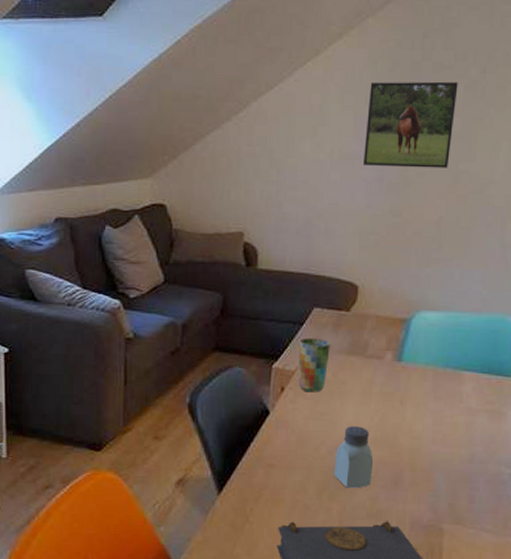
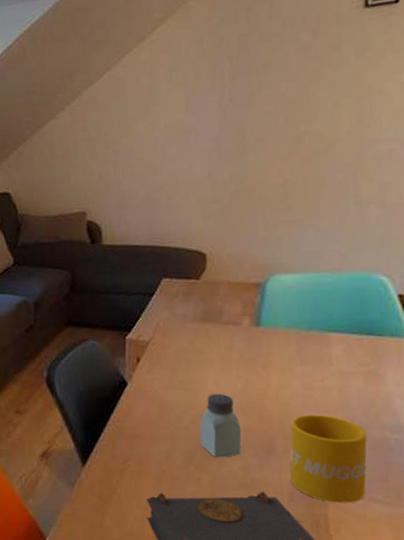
cup: present [298,338,330,393] -> none [151,307,184,362]
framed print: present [364,81,458,168] -> none [197,47,290,138]
mug: none [413,448,485,533] -> present [290,414,367,503]

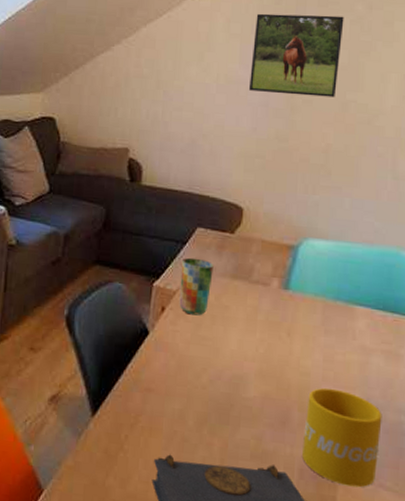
cup: none [151,307,184,362] -> present [179,257,214,316]
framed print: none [197,47,290,138] -> present [249,13,344,98]
saltshaker: present [199,394,242,458] -> none [215,354,259,425]

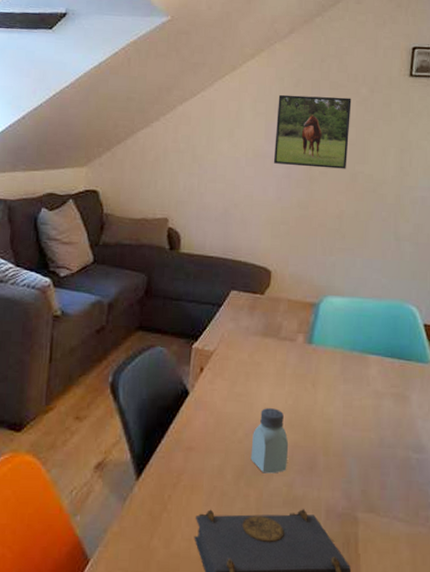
cup: present [179,257,214,316] -> none [216,319,247,374]
saltshaker: none [215,354,259,425] -> present [250,408,289,474]
mug: present [302,388,382,488] -> none [328,432,394,522]

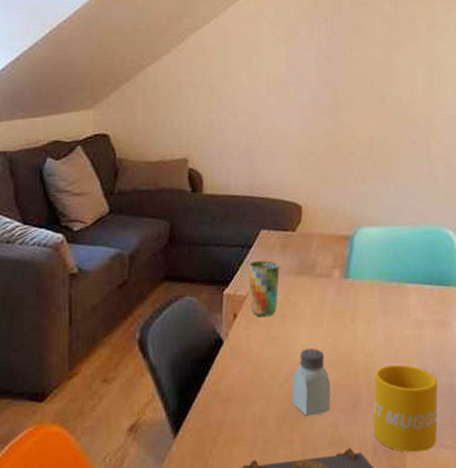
cup: none [216,319,247,374] -> present [249,260,280,317]
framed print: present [274,94,352,169] -> none [297,15,375,92]
mug: none [328,432,394,522] -> present [373,364,438,453]

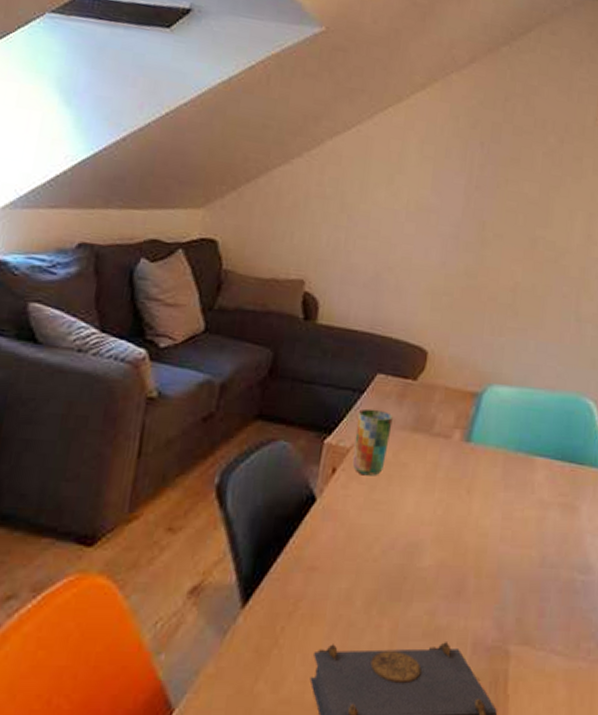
saltshaker: present [292,349,331,416] -> none [387,519,435,599]
mug: present [373,364,438,453] -> none [476,548,557,656]

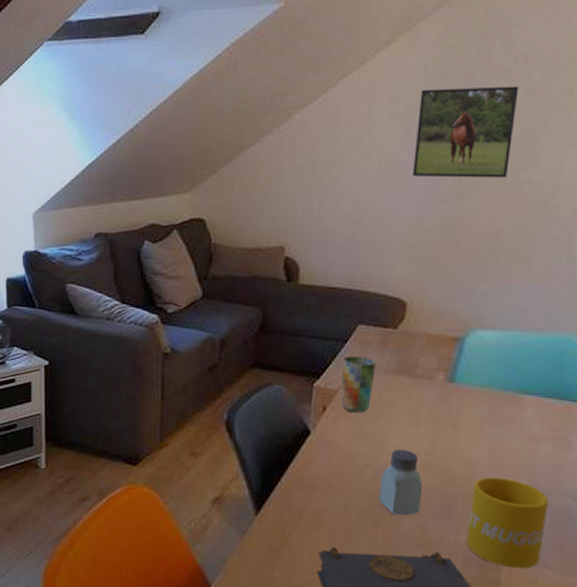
saltshaker: none [387,519,435,599] -> present [379,449,423,516]
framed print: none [440,136,537,233] -> present [413,86,519,178]
mug: none [476,548,557,656] -> present [467,476,549,569]

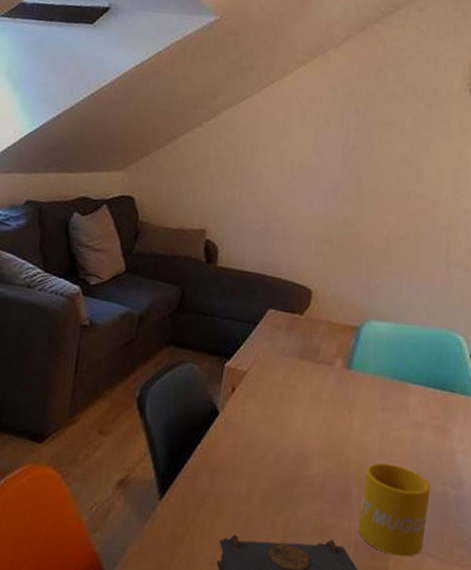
cup: present [340,356,376,413] -> none [249,338,283,396]
saltshaker: present [379,449,423,516] -> none [280,433,321,501]
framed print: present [413,86,519,178] -> none [321,104,408,187]

